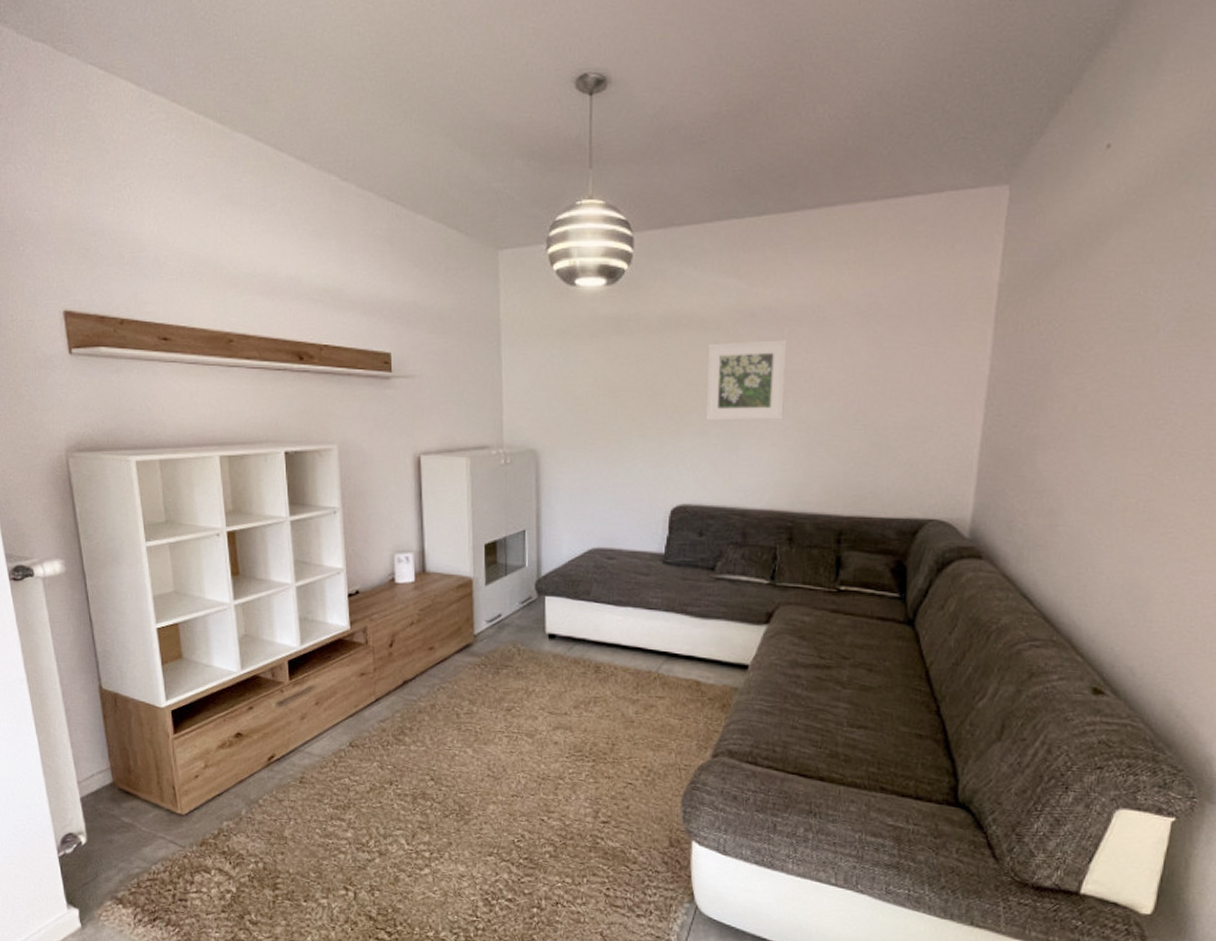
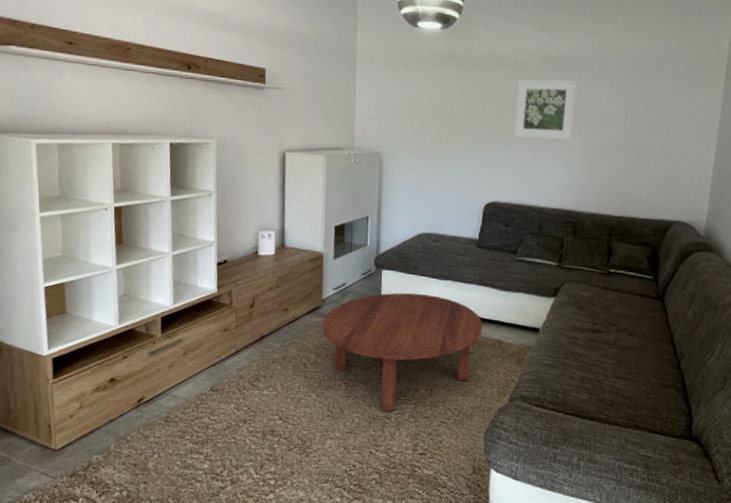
coffee table: none [476,624,674,770] -> present [322,292,482,412]

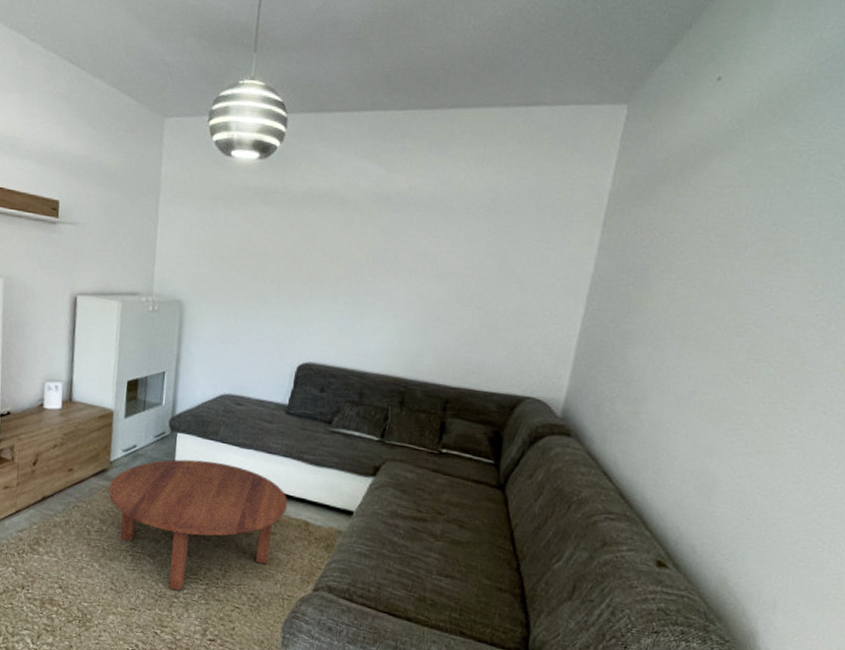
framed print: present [513,79,577,141] -> none [336,220,416,295]

